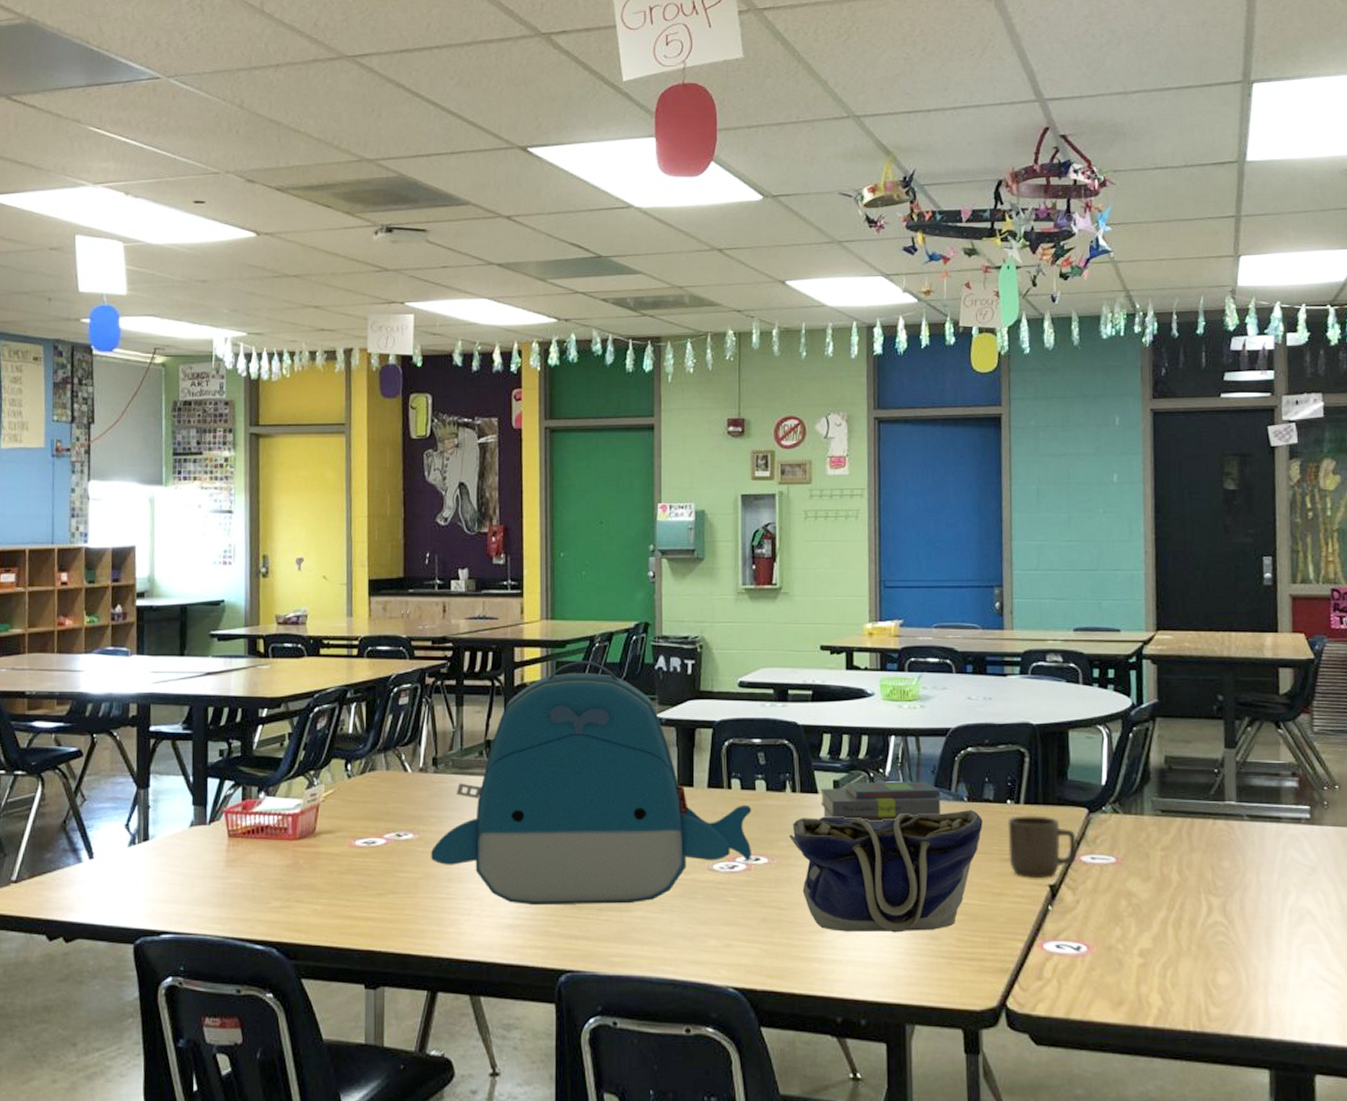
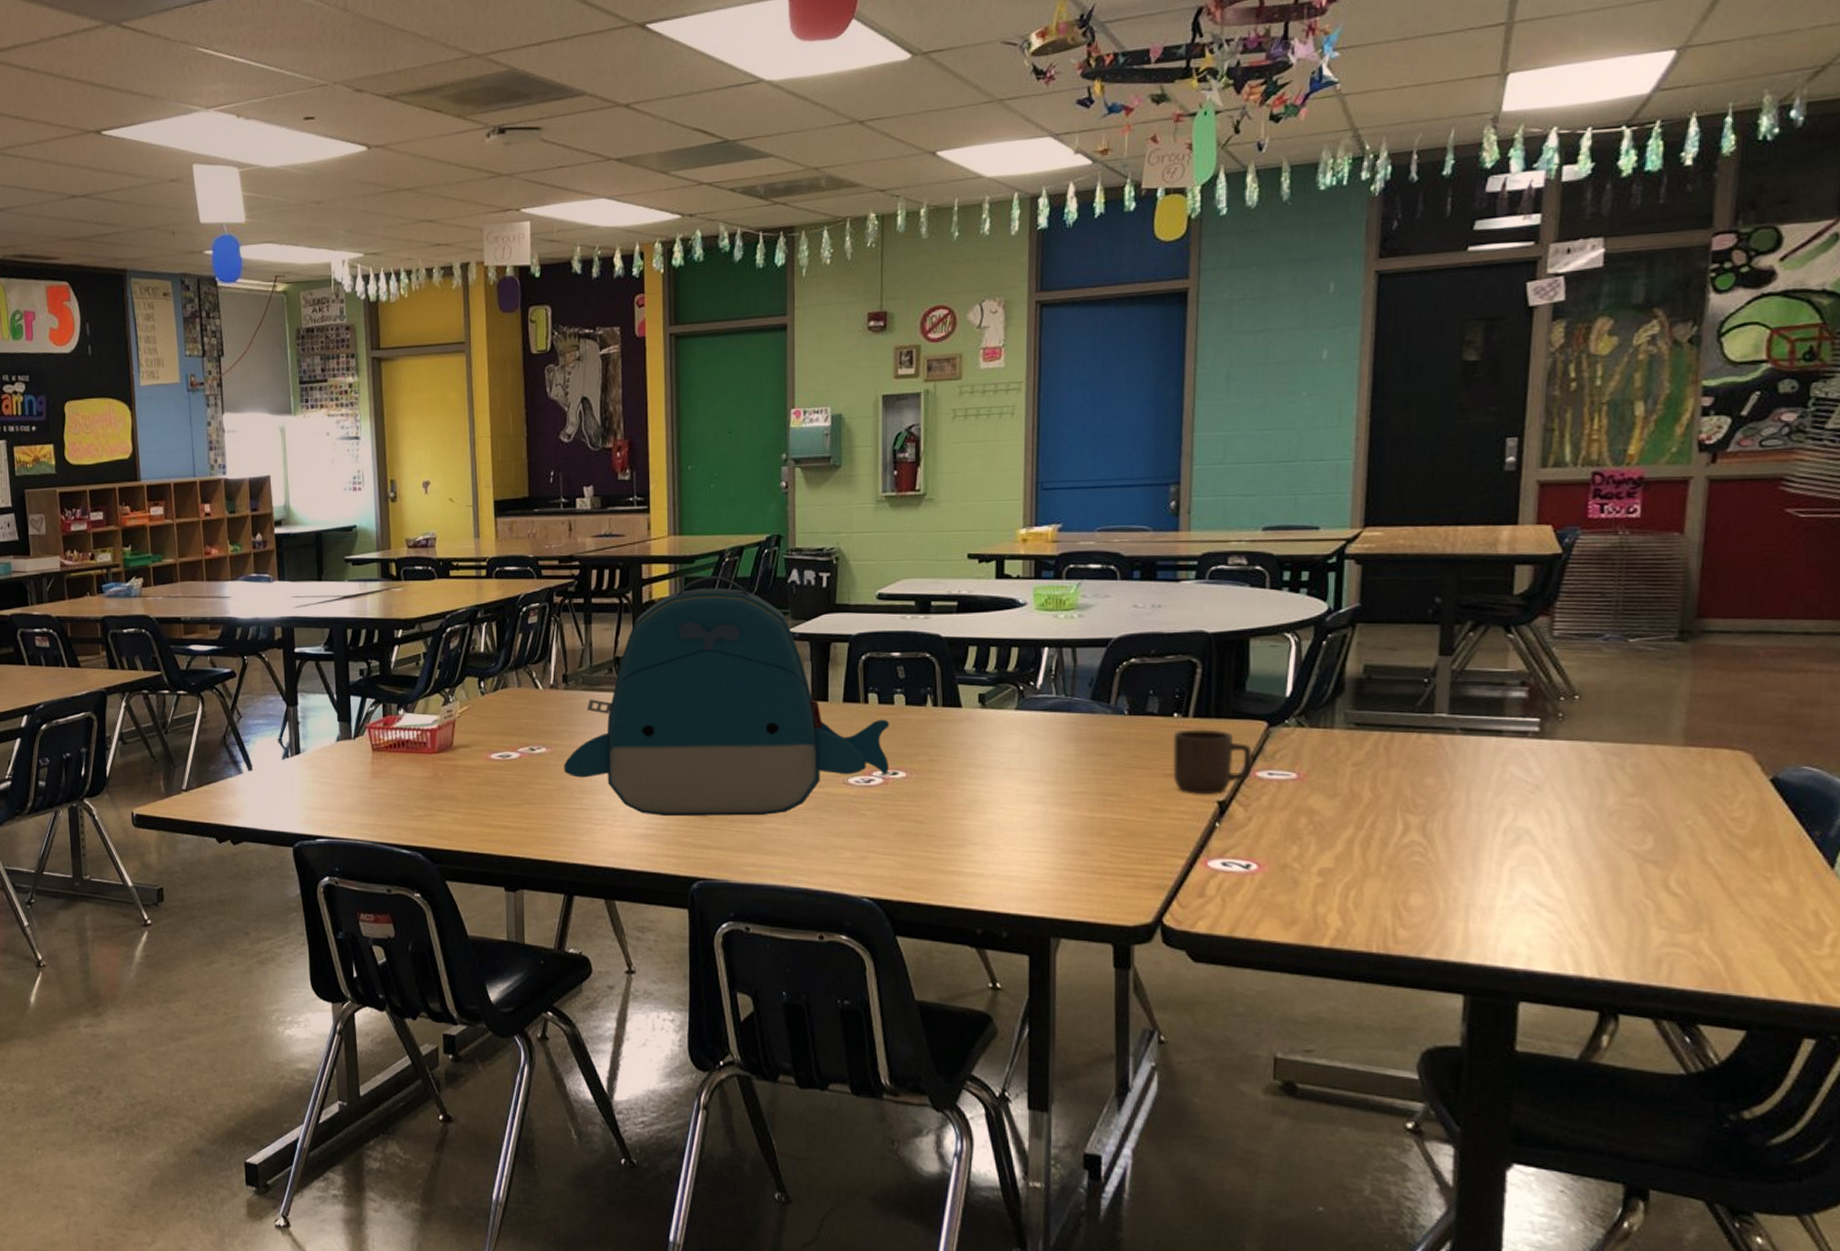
tote bag: present [789,809,983,933] -> none [930,723,1145,848]
books: present [820,781,941,822] -> none [964,694,1098,736]

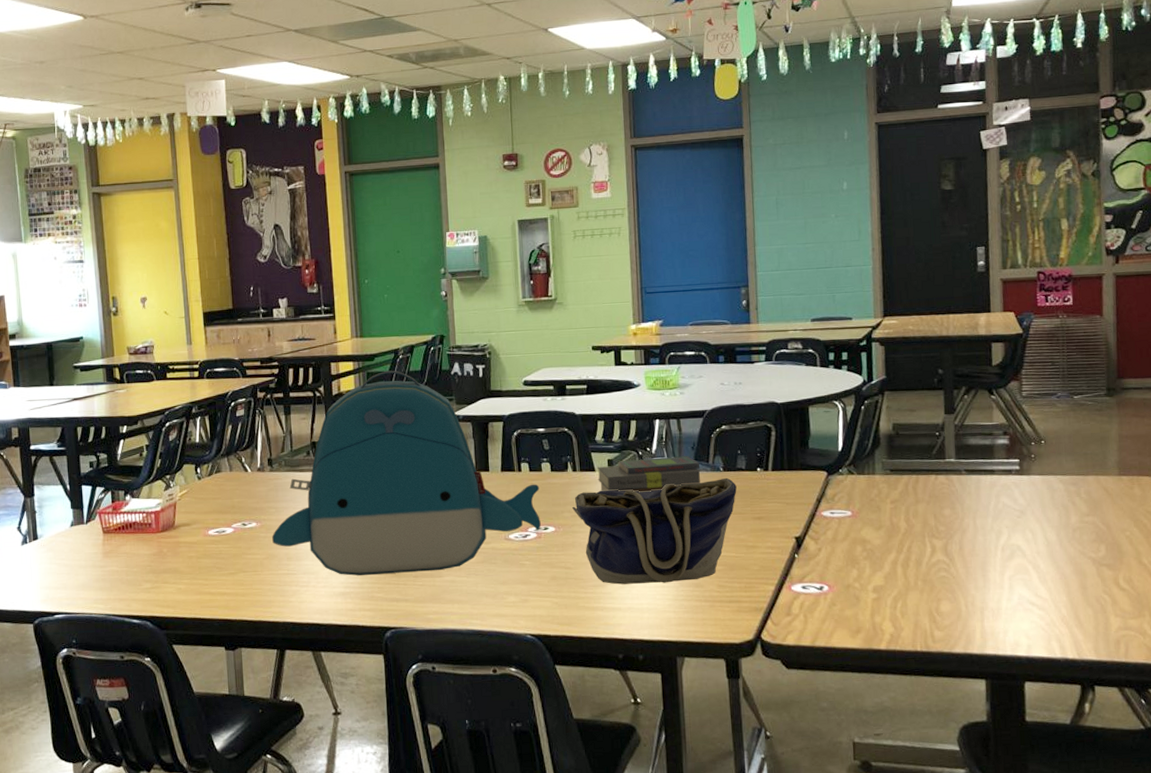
tote bag: none [930,723,1145,848] -> present [572,477,737,585]
books: none [964,694,1098,736] -> present [597,456,700,493]
mug: present [1173,729,1252,794] -> none [758,479,819,532]

